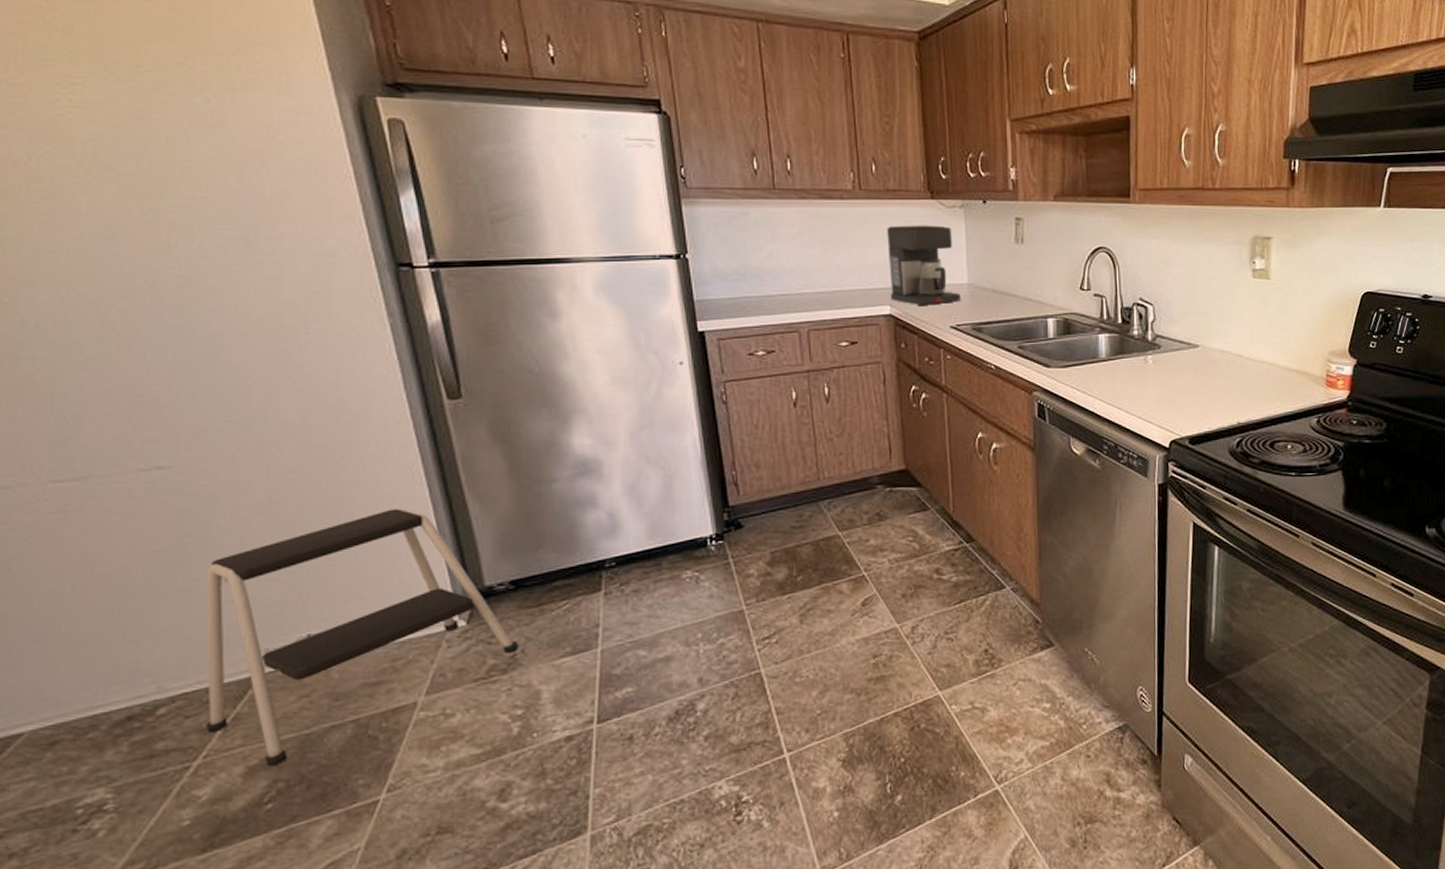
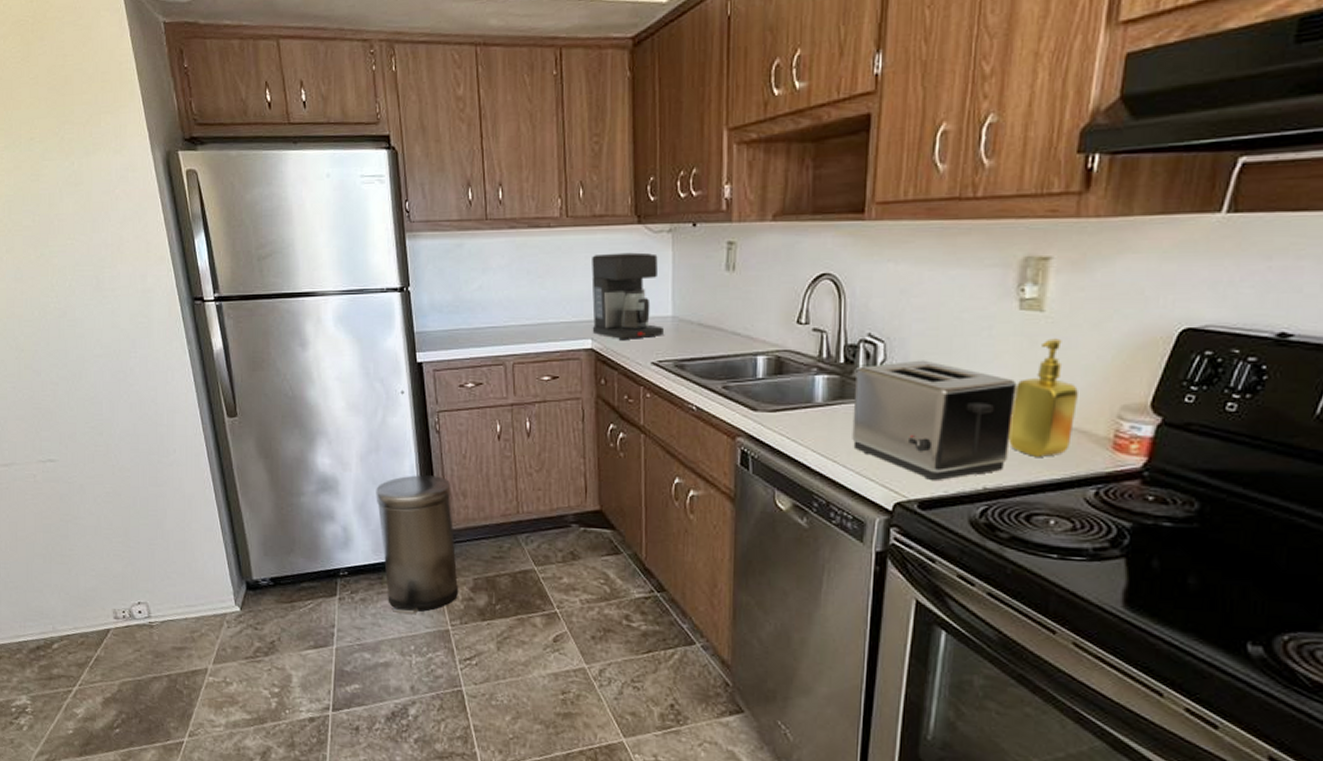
step stool: present [206,508,518,767] -> none [78,507,276,701]
pedal bin: none [650,448,753,601] -> present [376,475,458,615]
toaster: none [1131,319,1256,420] -> present [852,360,1016,482]
soap dispenser: none [1253,300,1299,395] -> present [1008,338,1078,457]

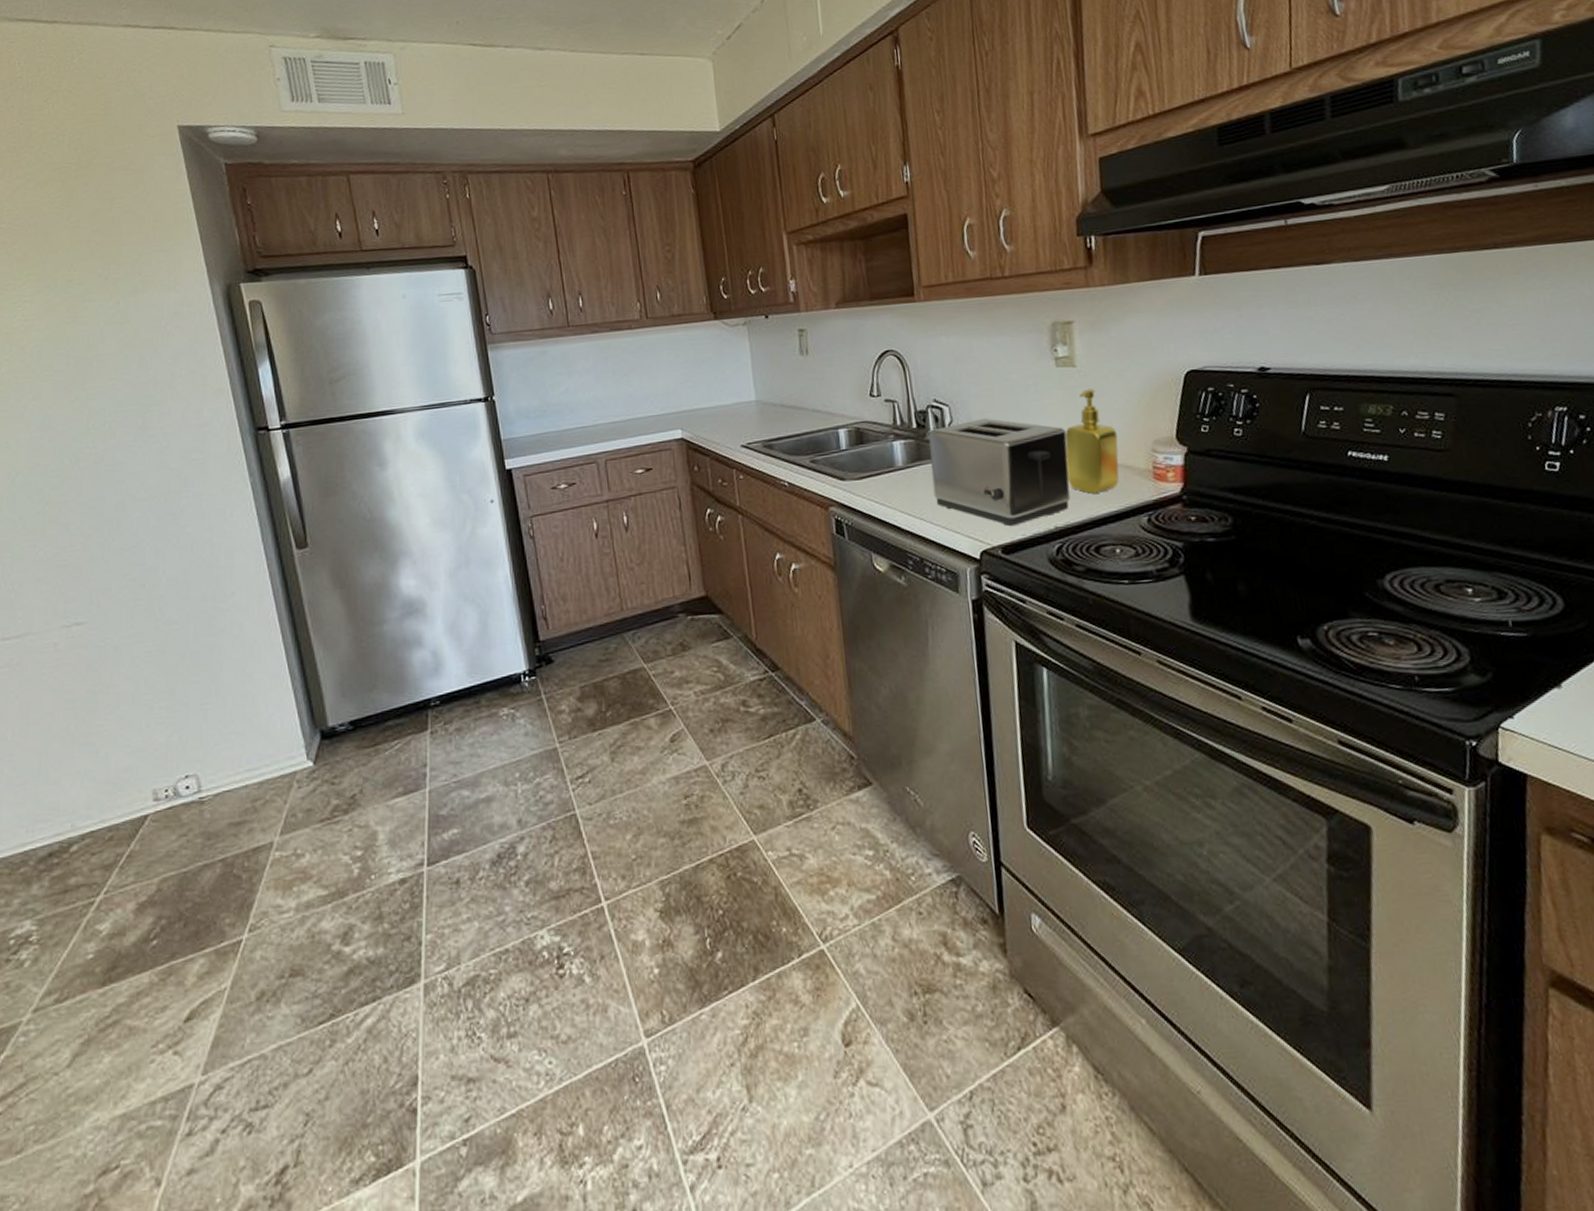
pedal bin: present [376,475,458,615] -> none [468,582,564,740]
coffee maker: present [591,252,663,339] -> none [674,345,749,427]

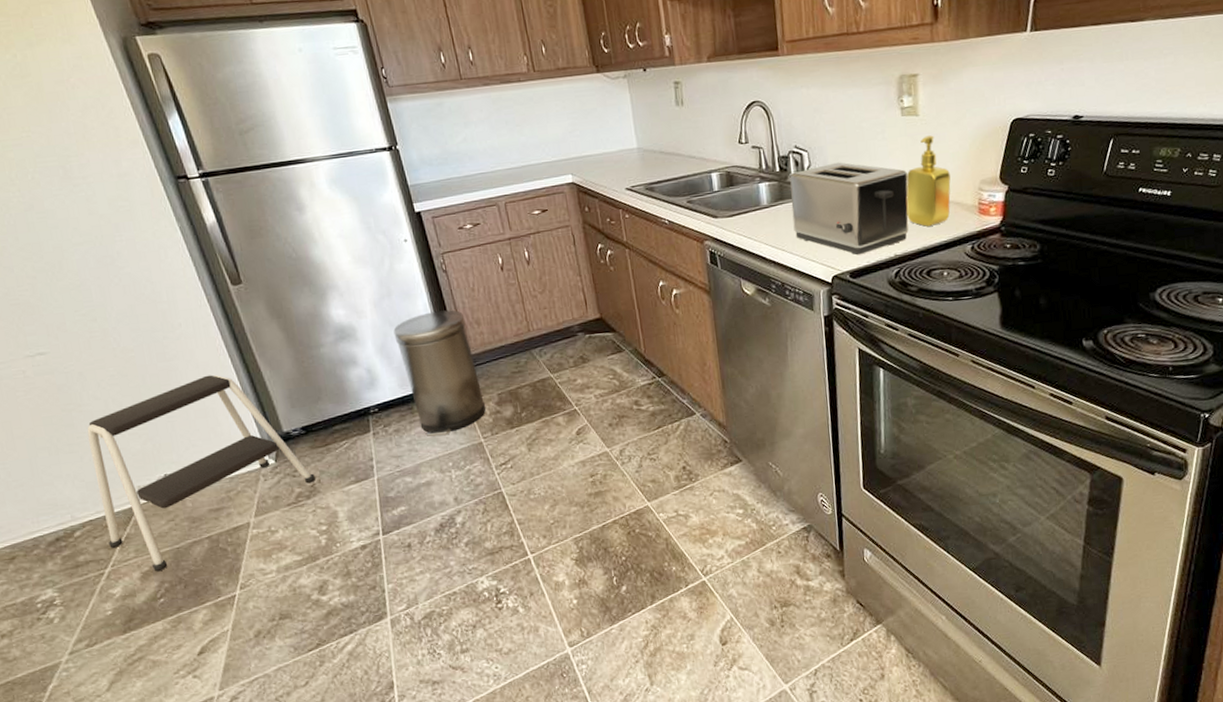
step stool: none [107,654,357,904] -> present [87,375,315,572]
pedal bin: none [468,582,564,740] -> present [393,310,486,437]

